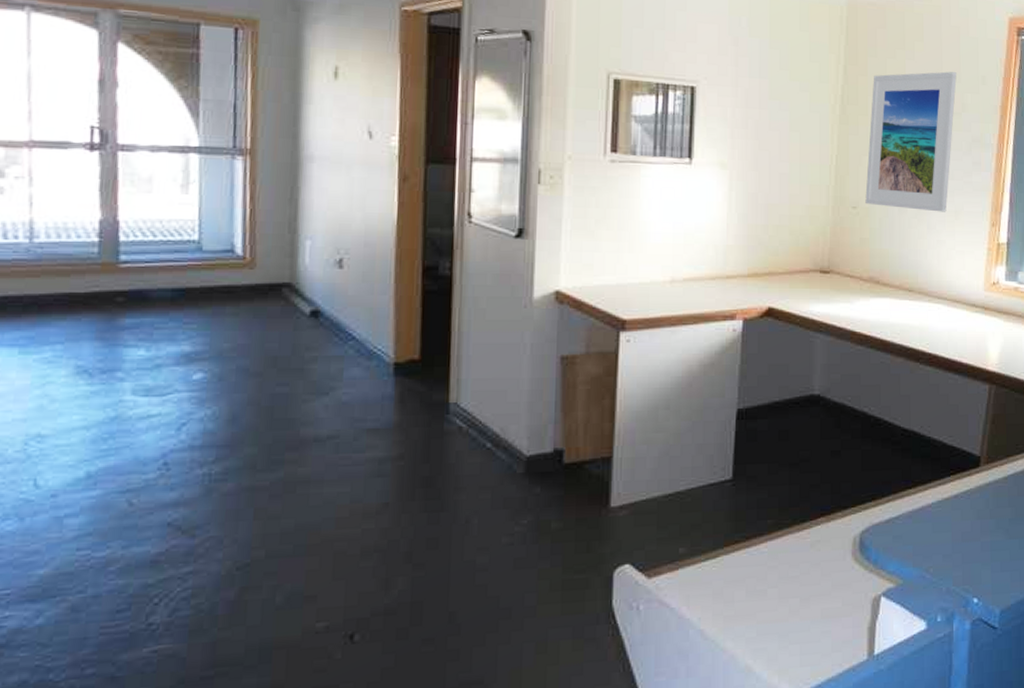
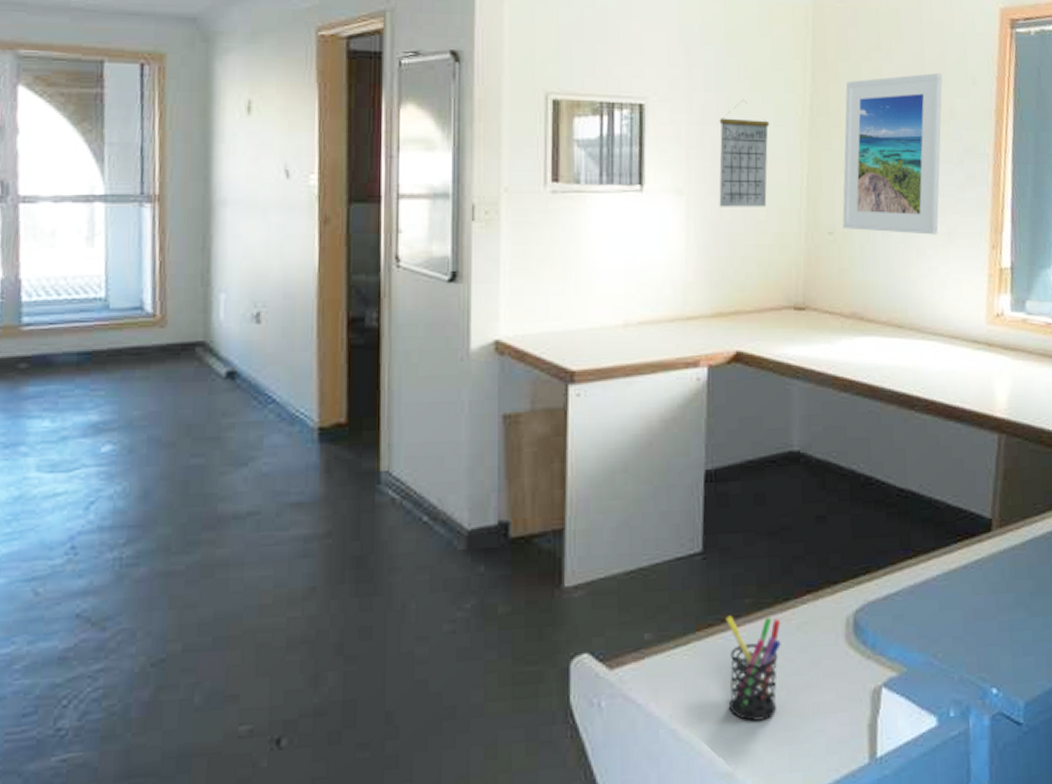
pen holder: none [750,534,797,624] -> present [725,615,781,722]
calendar: none [758,87,806,183] -> present [719,99,770,207]

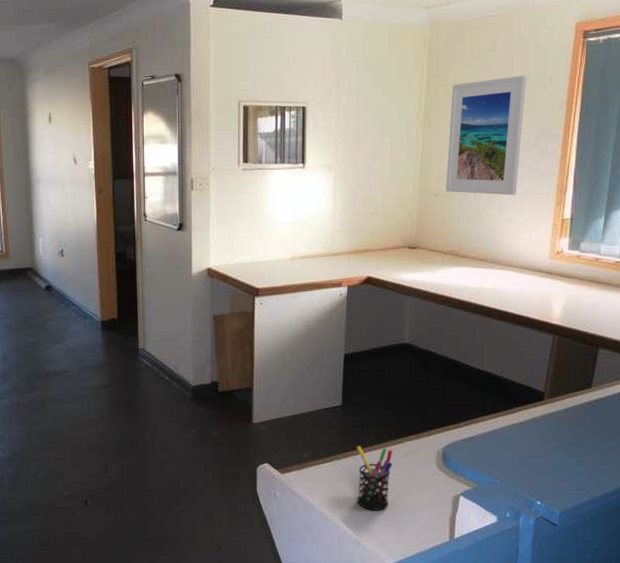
calendar: present [719,99,770,207] -> none [357,101,395,178]

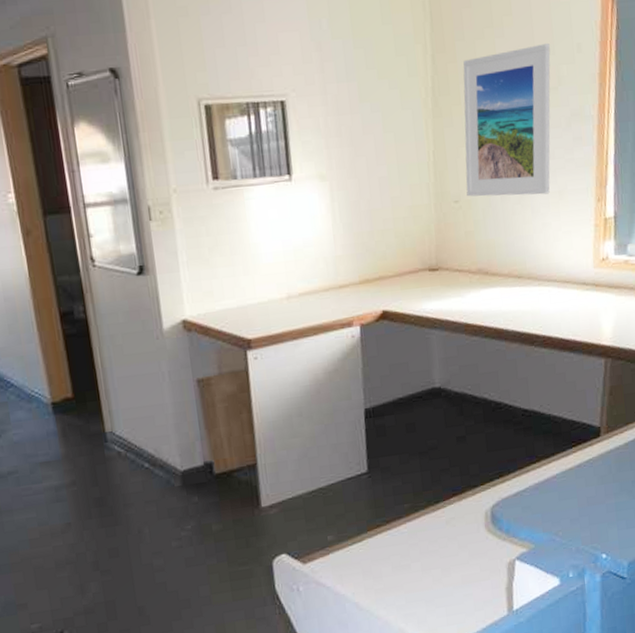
pen holder: present [356,445,393,511] -> none [390,516,435,593]

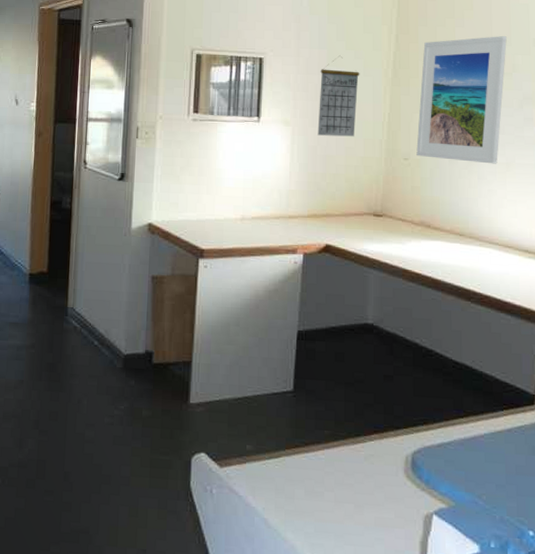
calendar: none [352,87,399,188] -> present [317,55,360,137]

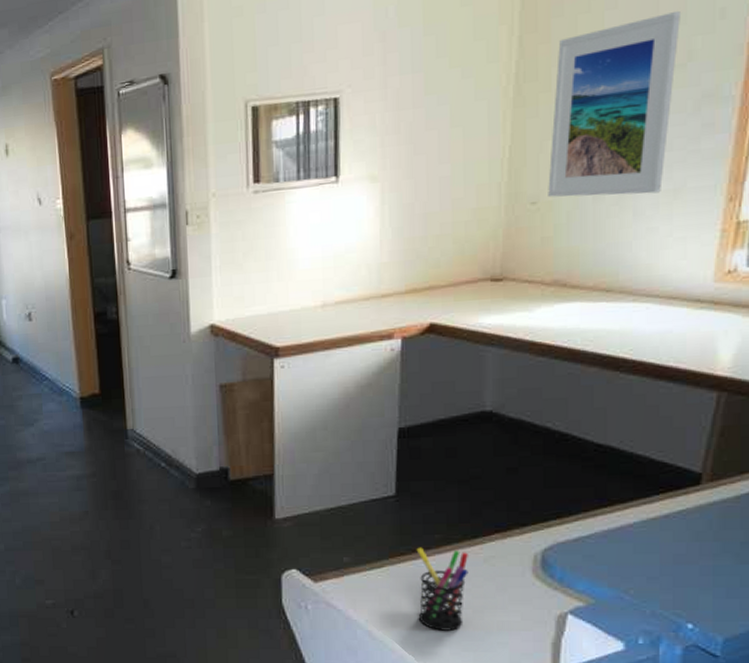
pen holder: none [309,441,352,524] -> present [416,547,468,631]
calendar: present [317,55,360,137] -> none [414,77,470,189]

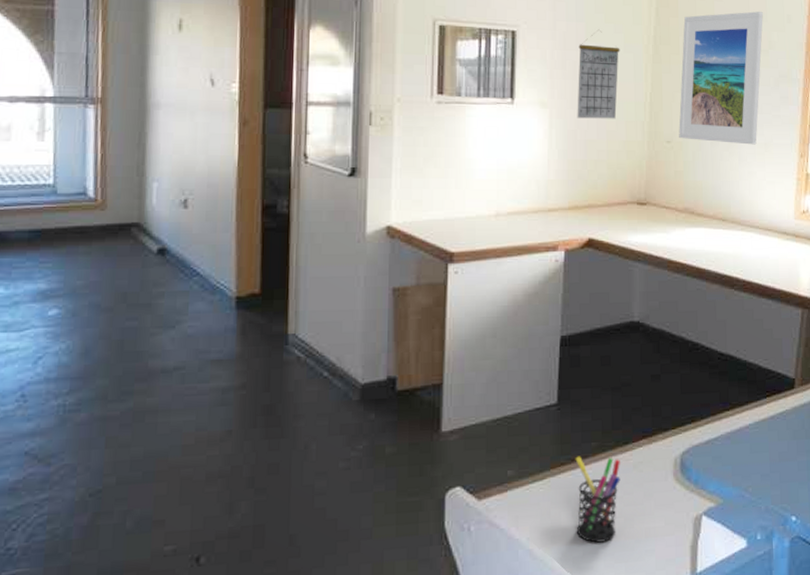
calendar: none [414,77,470,189] -> present [577,29,620,119]

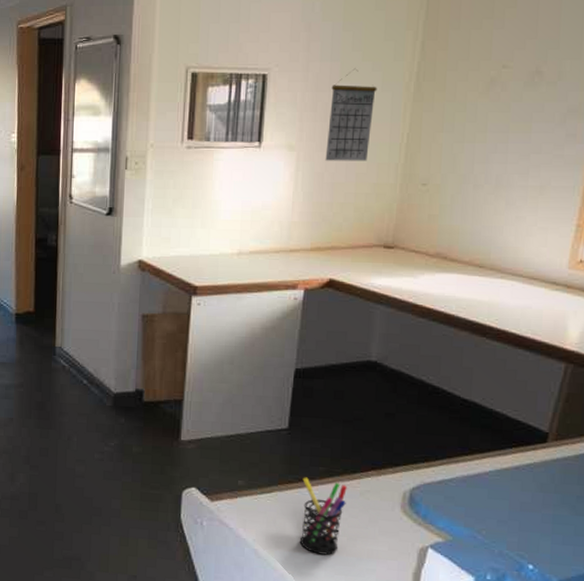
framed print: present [679,11,763,145] -> none [436,38,554,188]

